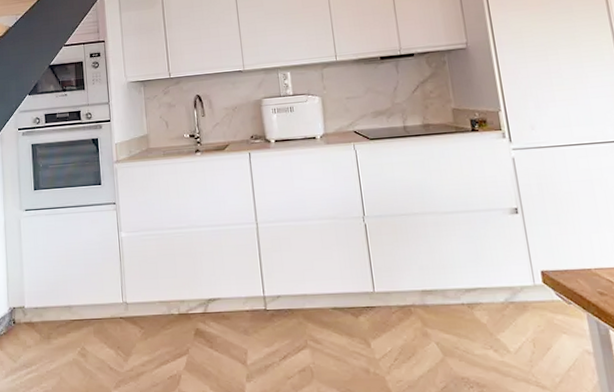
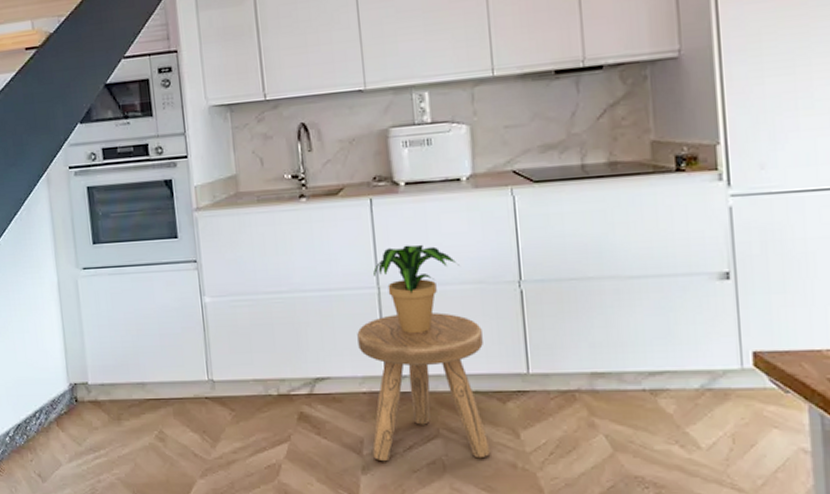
stool: none [241,243,349,370] -> present [357,312,491,462]
potted plant: none [252,188,318,261] -> present [373,244,459,334]

